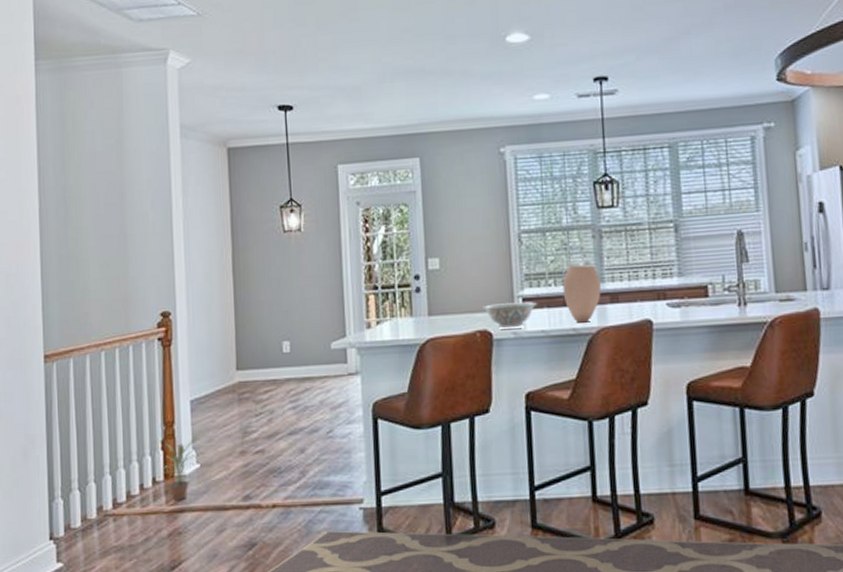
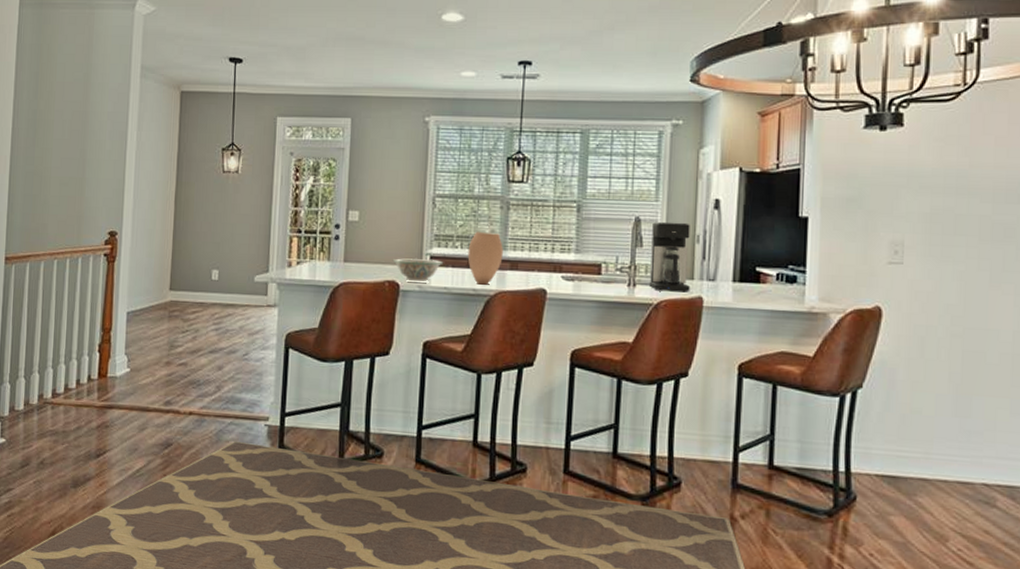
potted plant: present [163,432,202,501] -> none [98,341,134,399]
coffee maker: none [756,230,805,307] -> present [649,221,690,293]

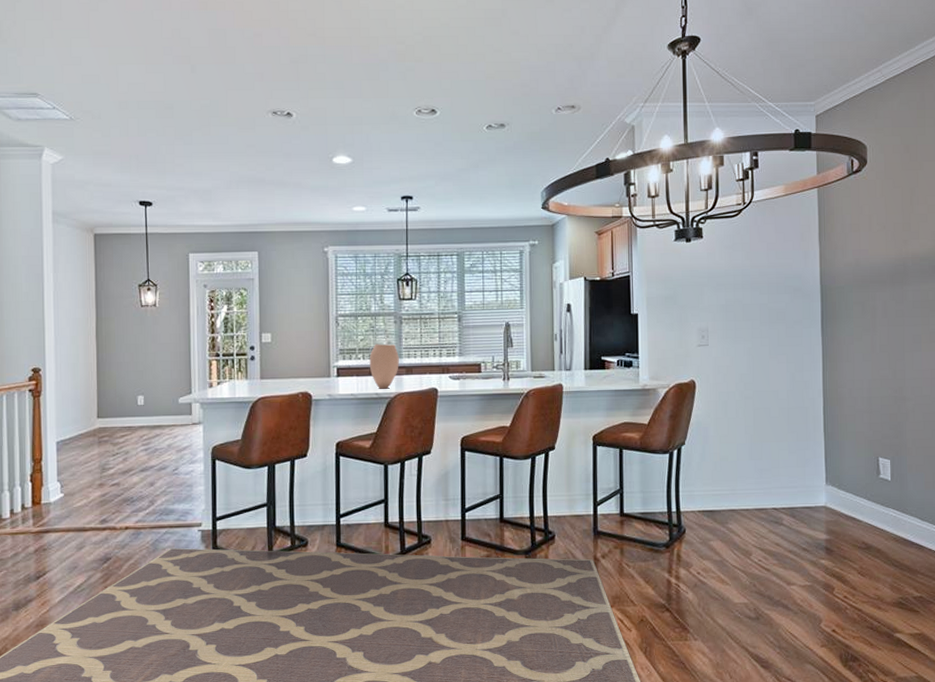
decorative bowl: present [392,258,444,282] -> none [304,371,349,392]
coffee maker: present [649,221,690,293] -> none [519,324,552,382]

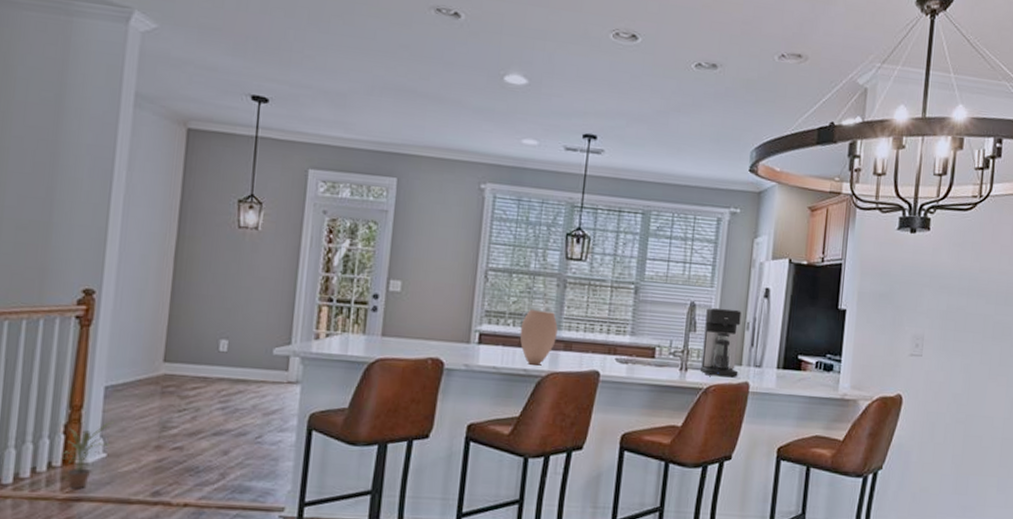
potted plant: none [31,468,66,524] -> present [62,421,114,489]
coffee maker: none [519,324,552,382] -> present [699,307,742,378]

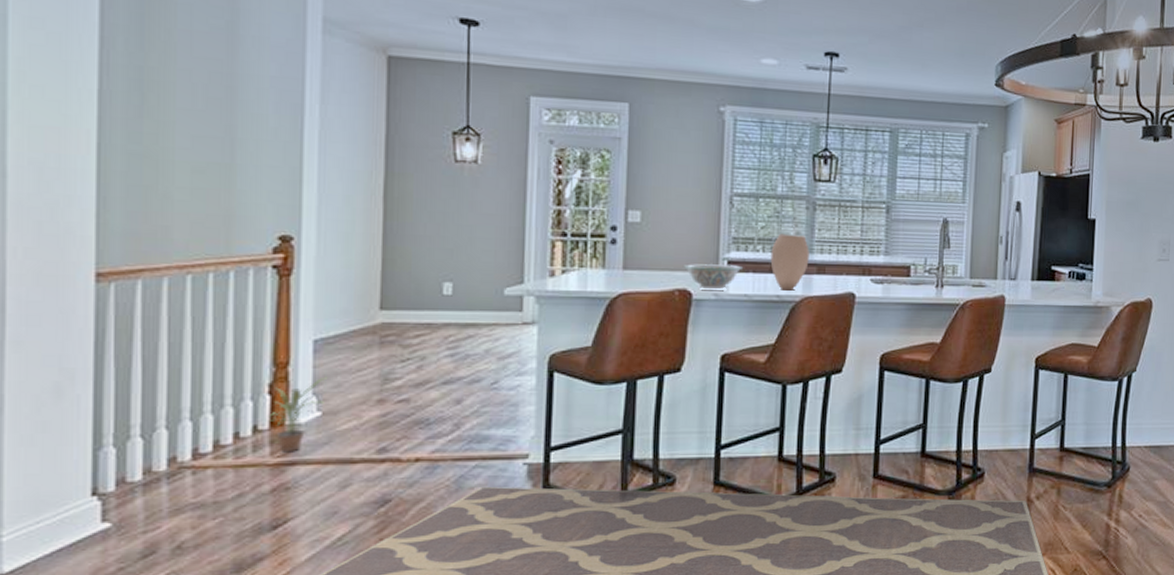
decorative bowl: none [437,334,494,361] -> present [683,264,744,290]
coffee maker: present [699,307,742,378] -> none [955,223,994,292]

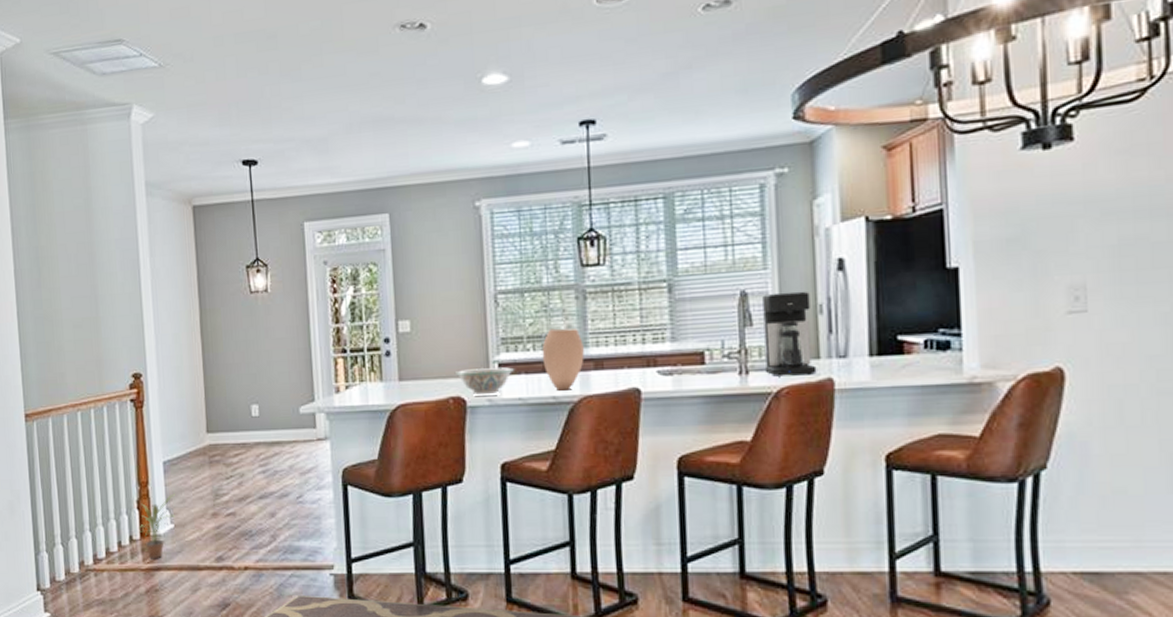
coffee maker: none [955,223,994,292] -> present [762,291,817,377]

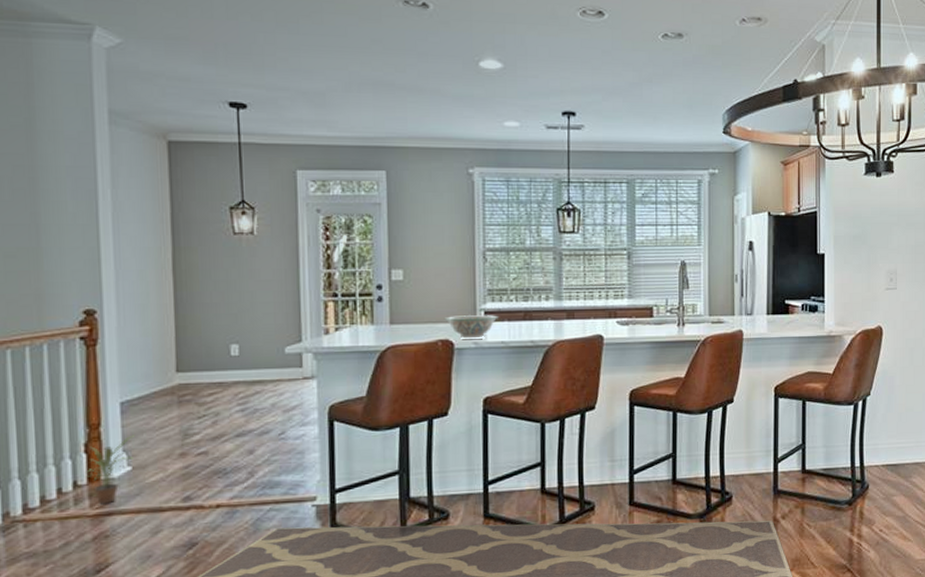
vase: present [542,328,584,392] -> none [523,283,559,337]
coffee maker: present [762,291,817,377] -> none [696,264,732,328]

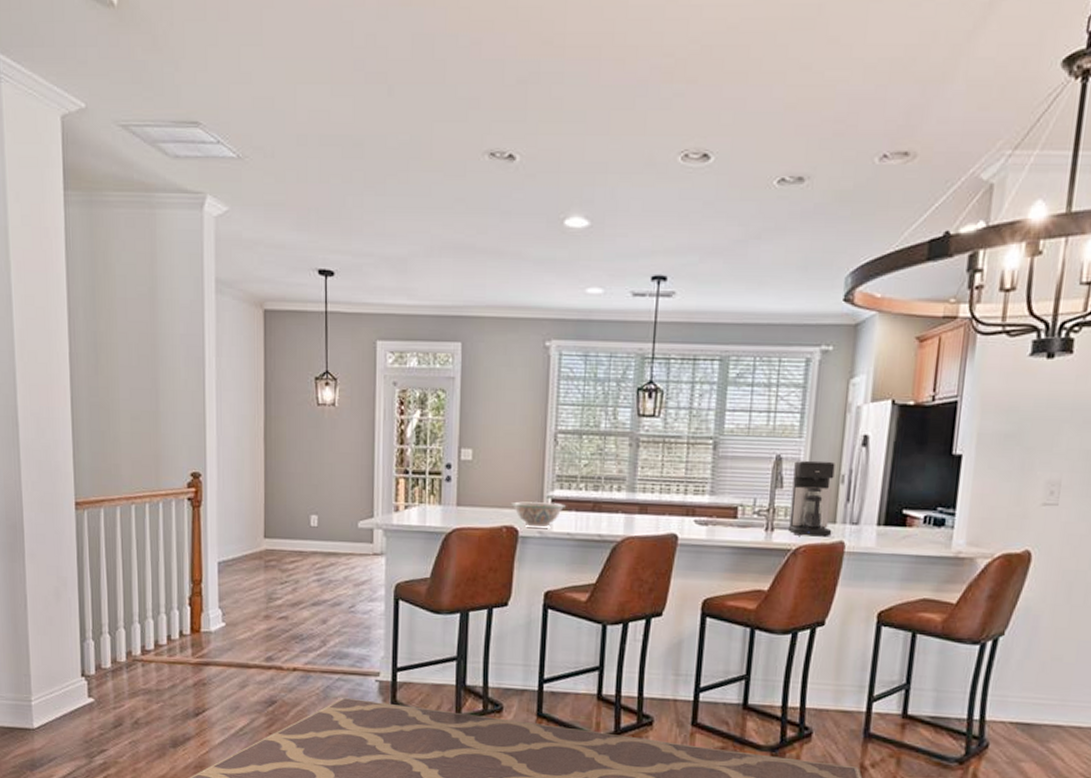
potted plant: present [86,434,134,505] -> none [190,593,228,655]
coffee maker: none [696,264,732,328] -> present [787,460,835,537]

